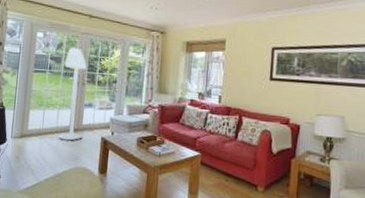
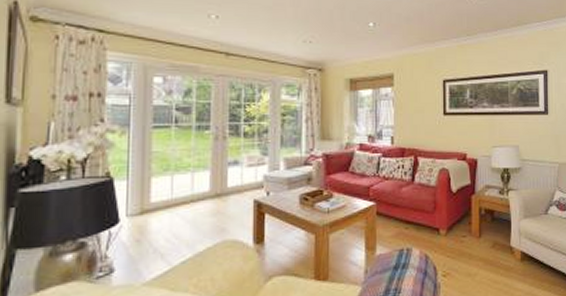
floor lamp: present [59,47,87,141] -> none [195,93,229,210]

